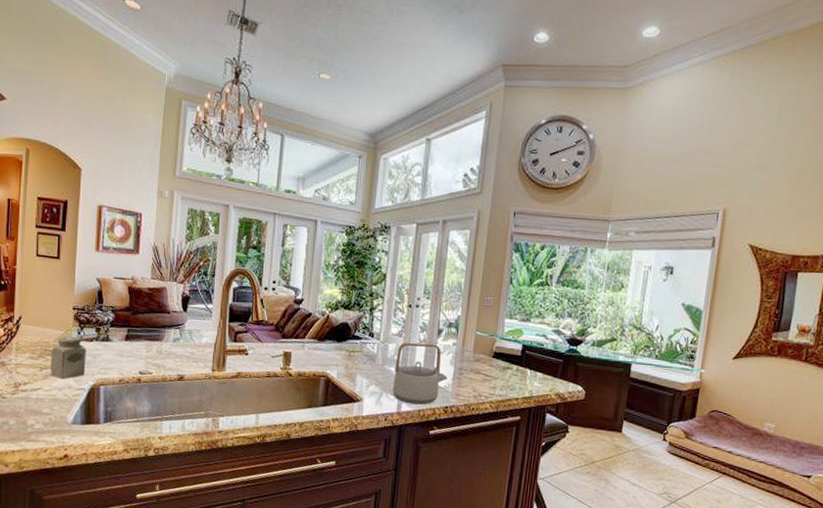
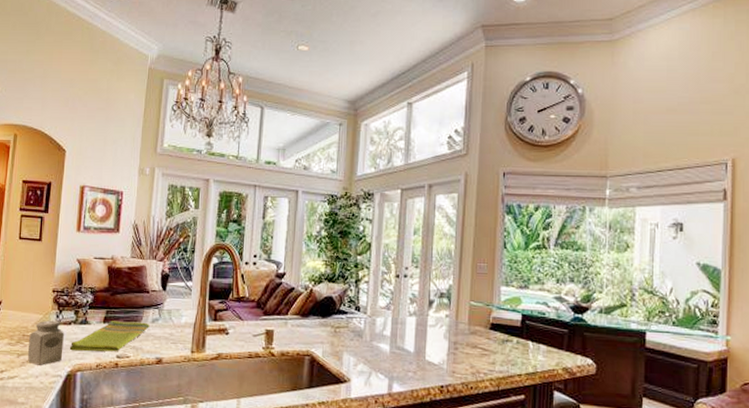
dish towel: none [92,339,171,368] -> present [69,321,150,352]
teapot: present [392,342,448,405] -> none [382,315,442,384]

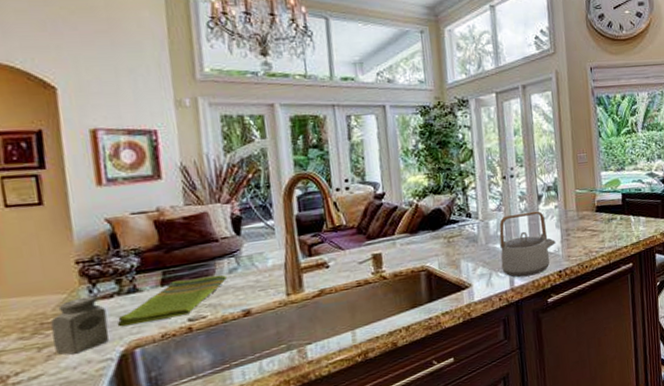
teapot: none [382,315,442,384] -> present [499,211,556,277]

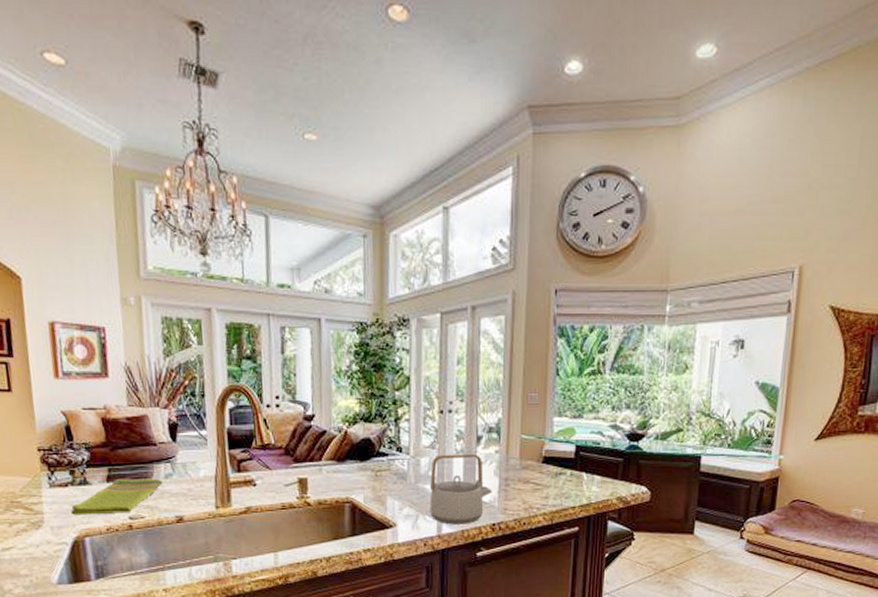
salt shaker: present [50,296,110,355] -> none [19,483,65,534]

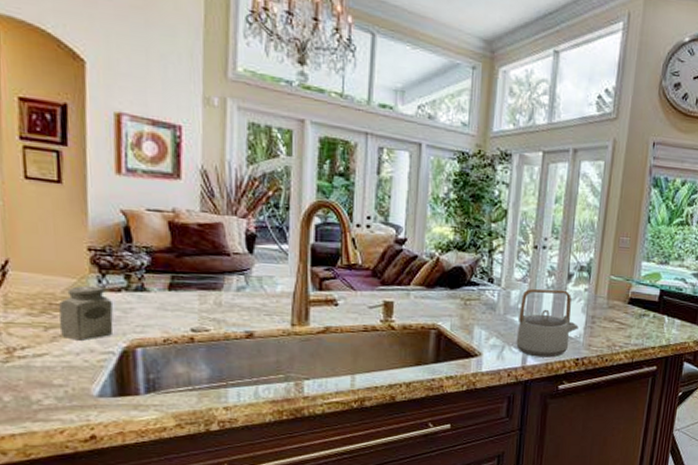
salt shaker: none [19,483,65,534] -> present [59,285,114,341]
dish towel: present [70,478,163,515] -> none [122,288,234,325]

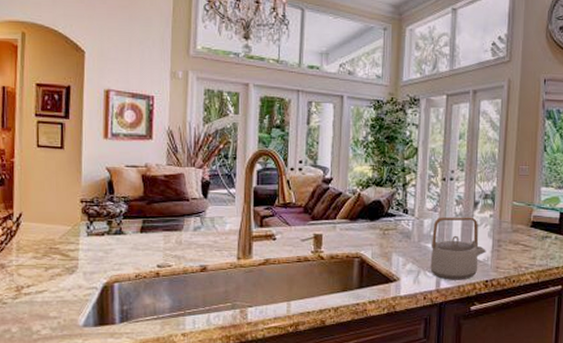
salt shaker: present [59,285,114,341] -> none [56,231,97,278]

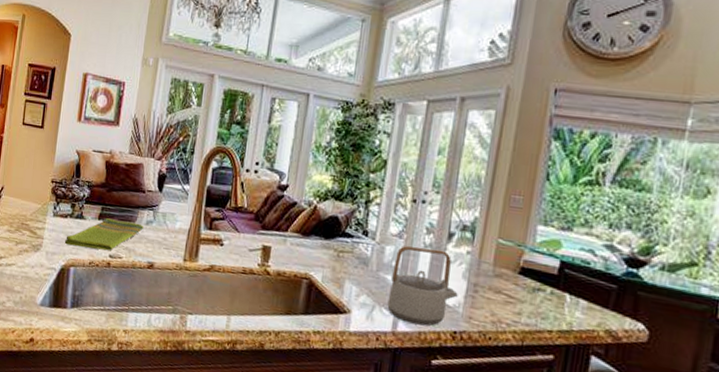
dish towel: none [104,230,191,262] -> present [64,218,144,251]

